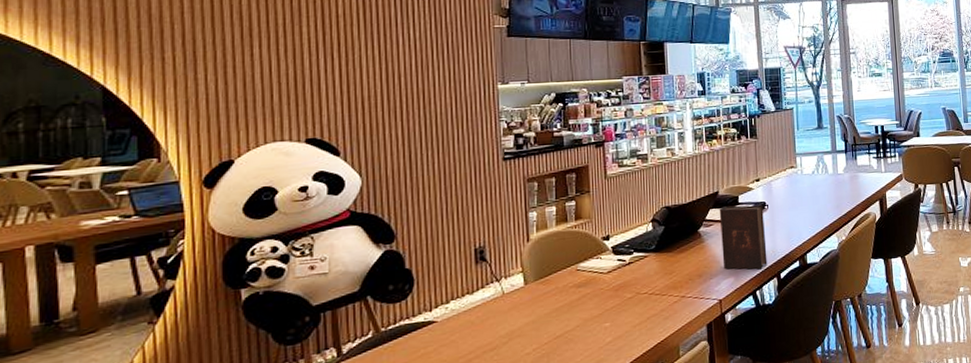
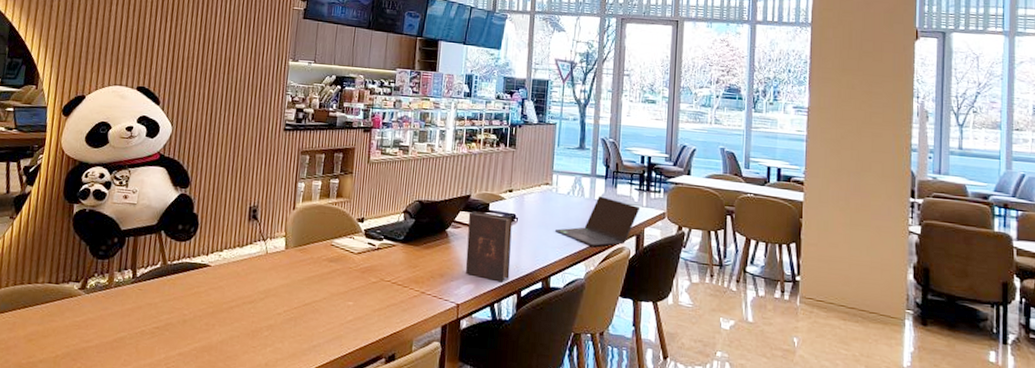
laptop: none [805,169,880,219] -> present [555,196,641,248]

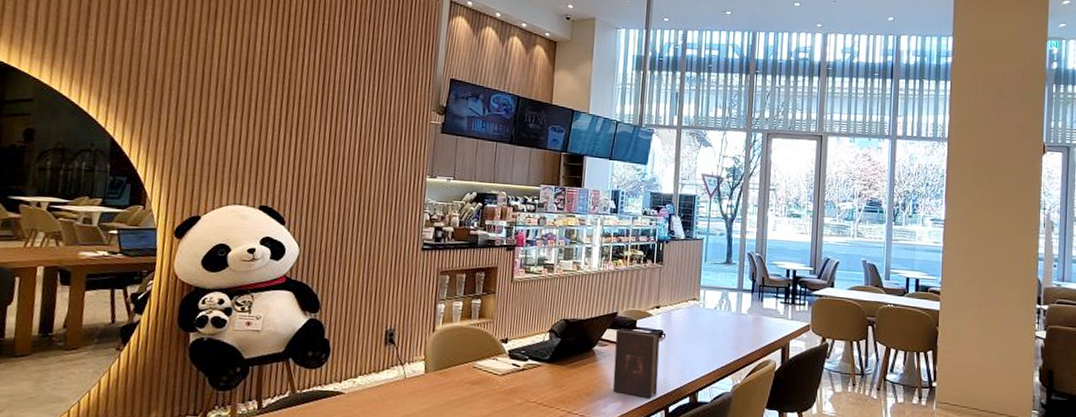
laptop: present [555,196,641,248] -> none [703,310,786,361]

